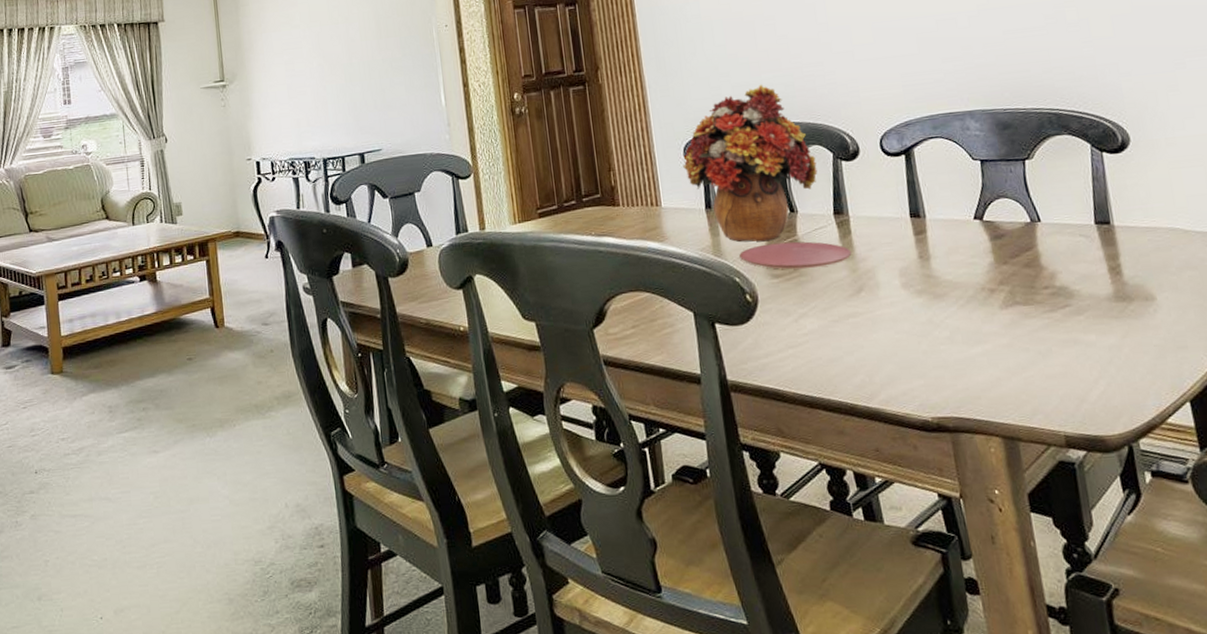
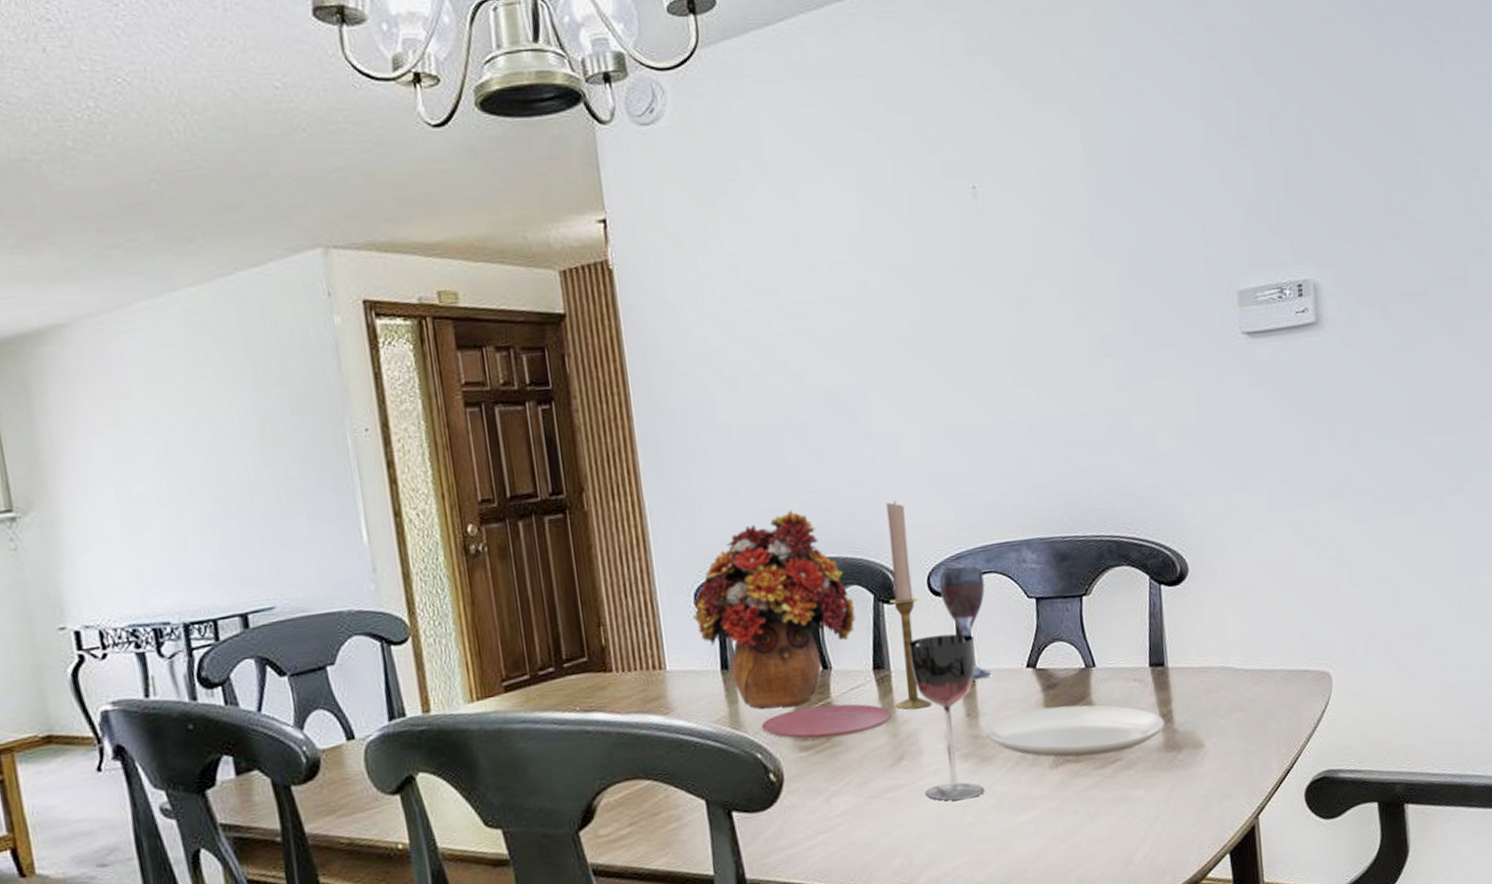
candlestick: none [842,78,887,250] -> present [886,501,932,710]
wineglass: none [863,187,939,330] -> present [907,633,985,801]
cup: none [890,131,941,228] -> present [938,565,992,681]
plate: none [935,254,1114,300] -> present [983,704,1165,757]

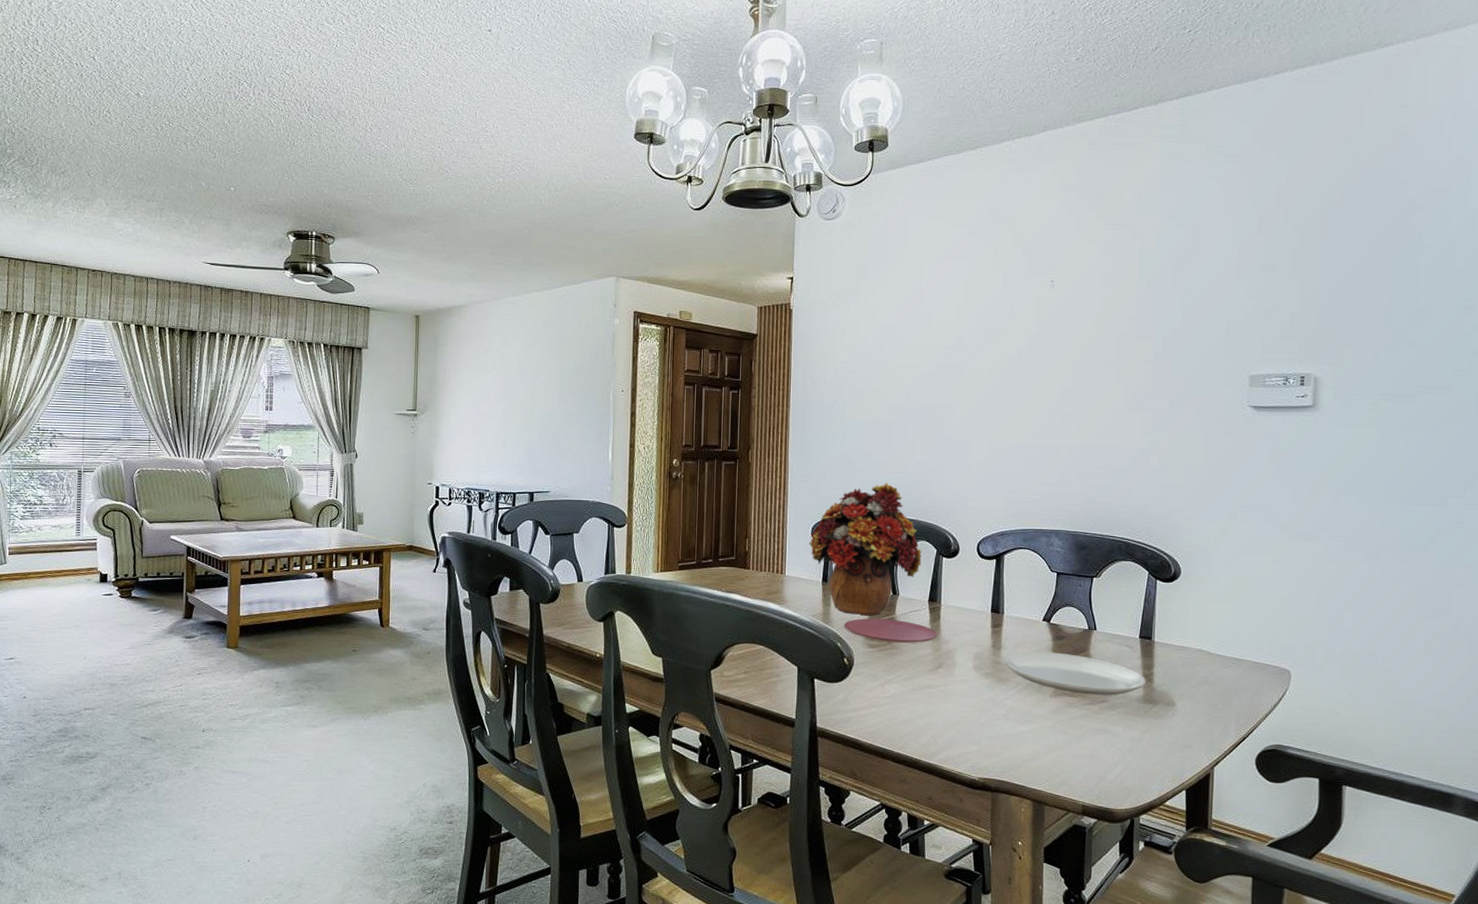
candlestick: present [886,501,932,710] -> none [941,488,970,635]
wineglass: present [907,633,985,801] -> none [954,585,1007,706]
cup: present [938,565,992,681] -> none [985,540,1019,623]

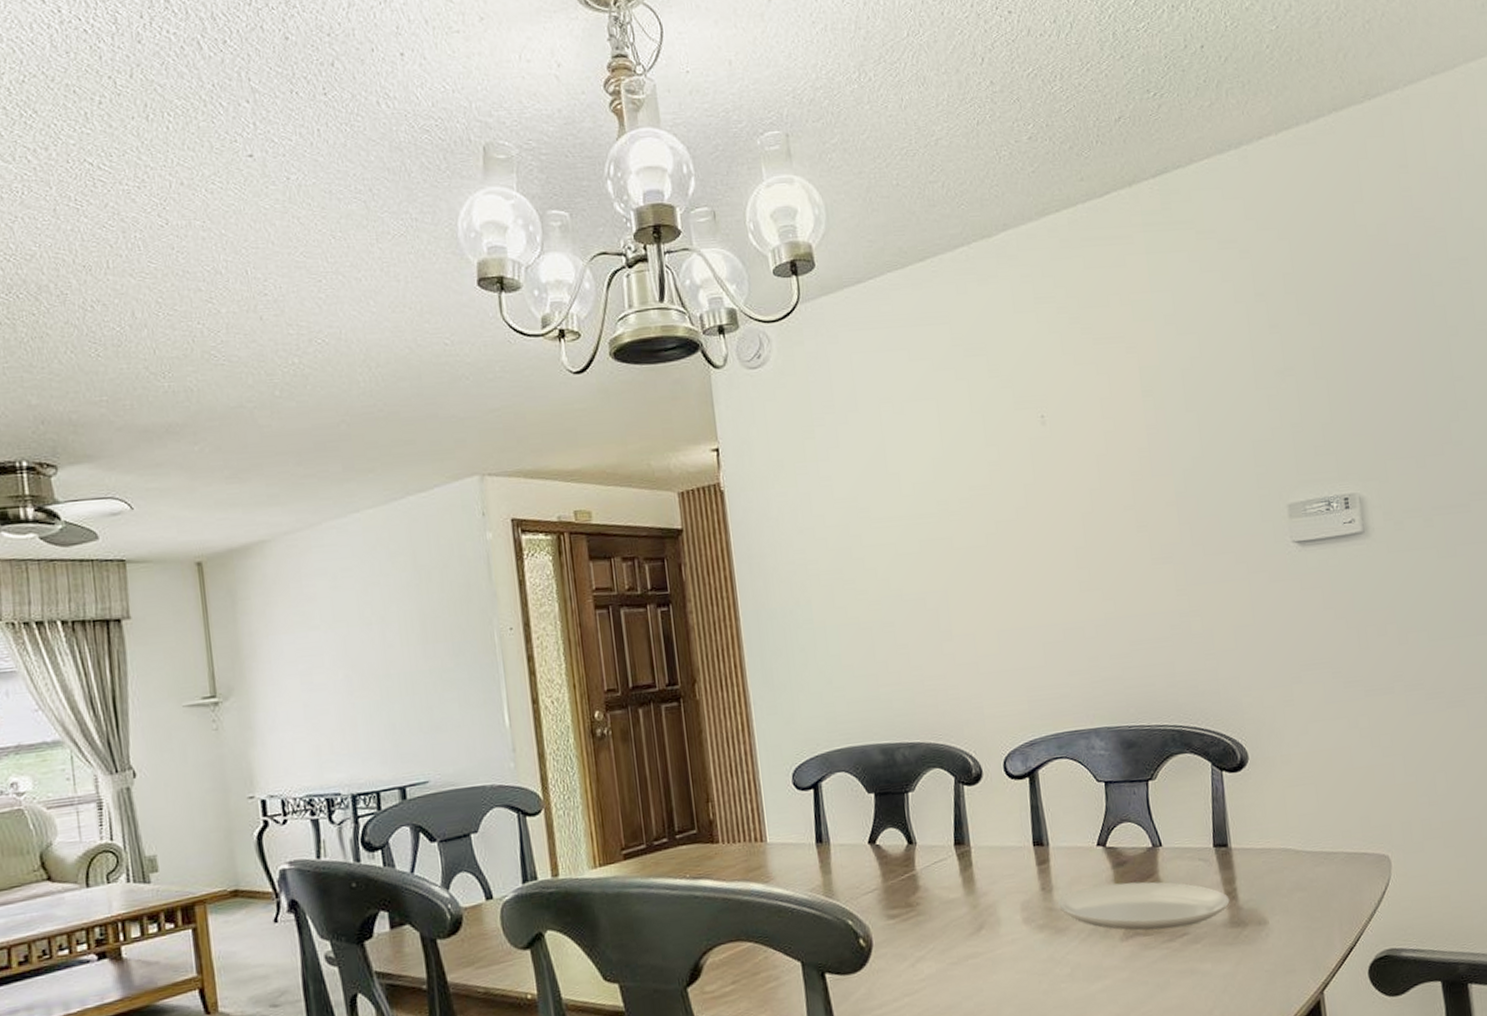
flower arrangement: present [809,482,922,616] -> none [791,699,938,880]
plate: present [844,618,938,644] -> none [853,876,973,909]

